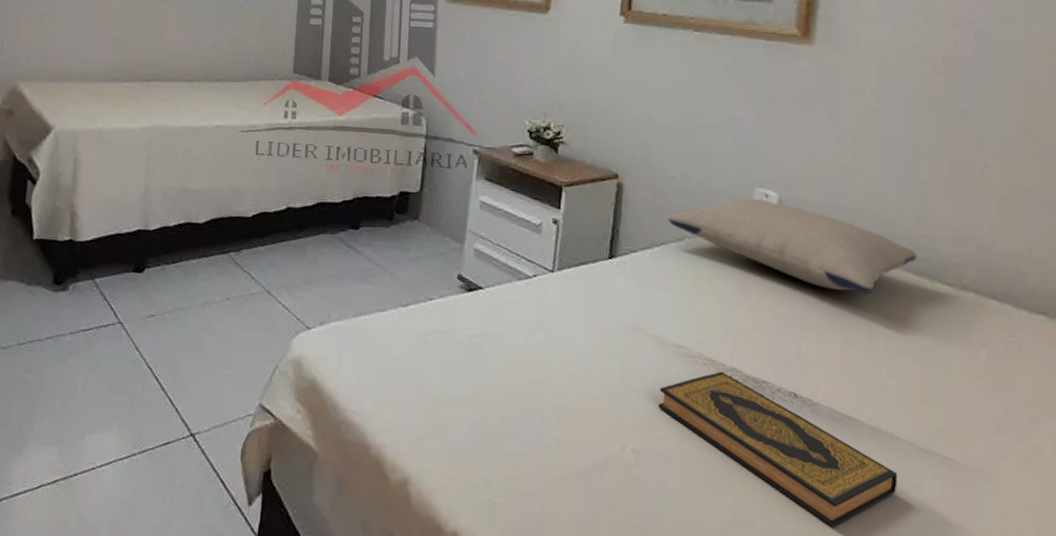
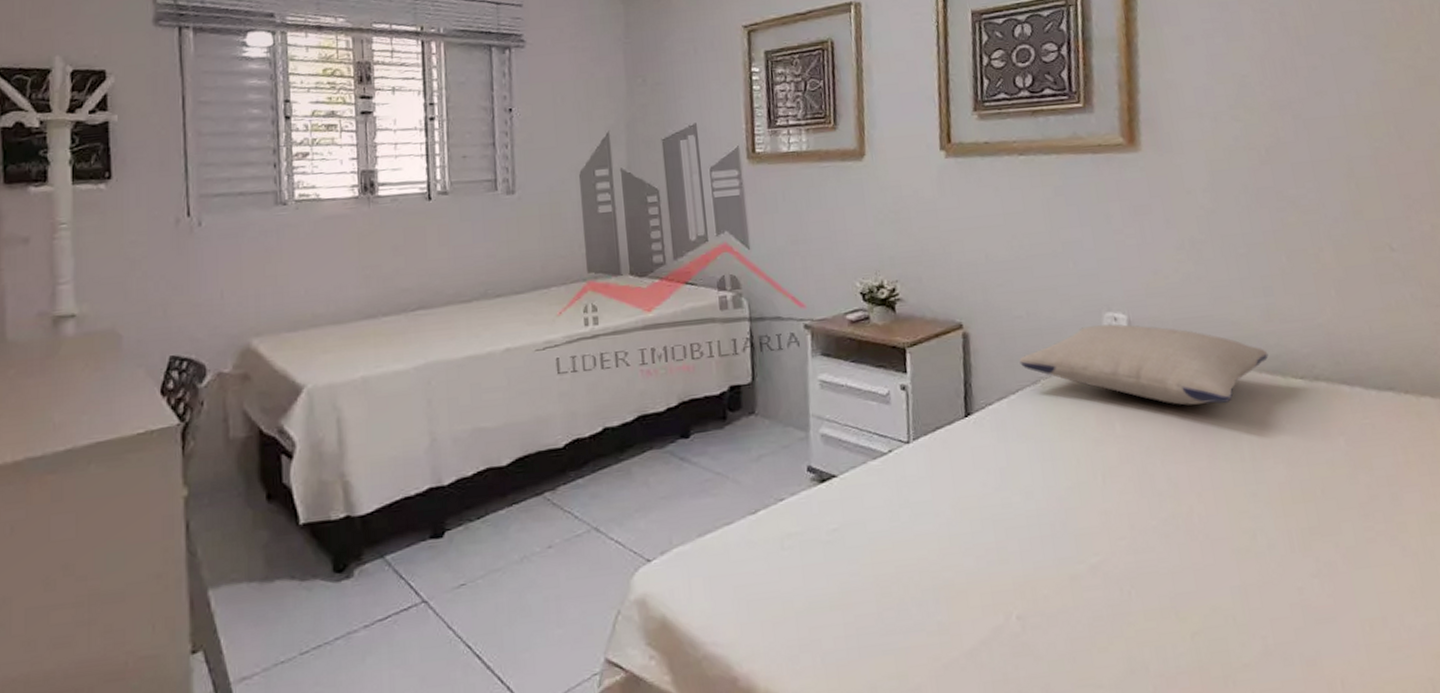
hardback book: present [658,371,898,528] -> none [1036,513,1280,651]

